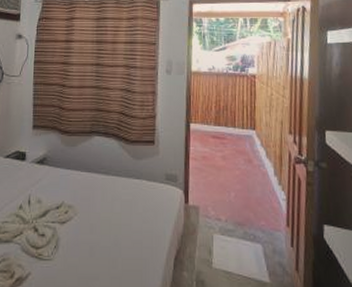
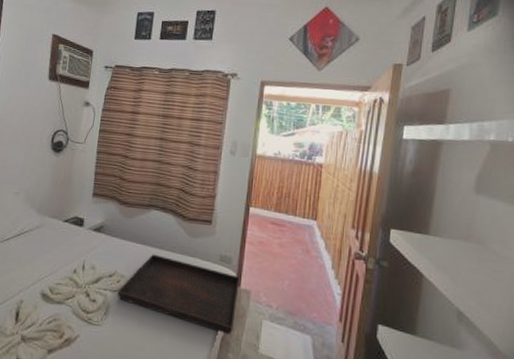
serving tray: none [66,180,187,254] -> present [117,254,240,336]

